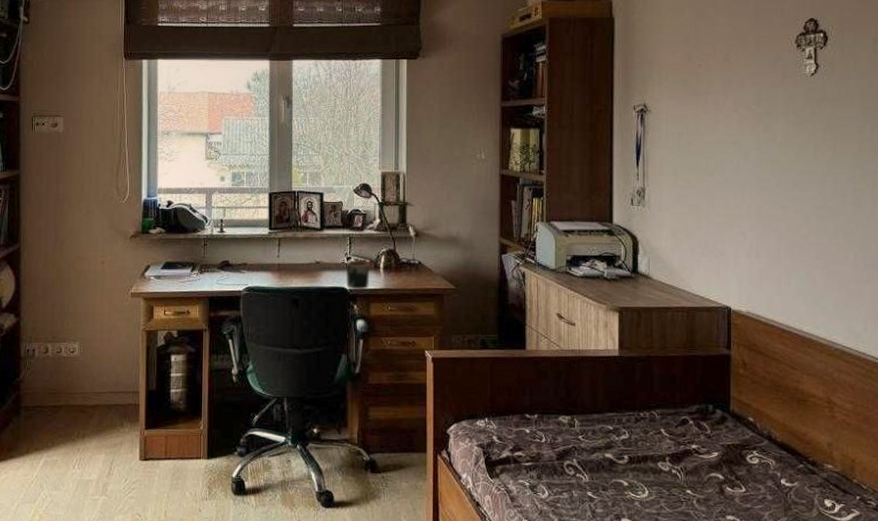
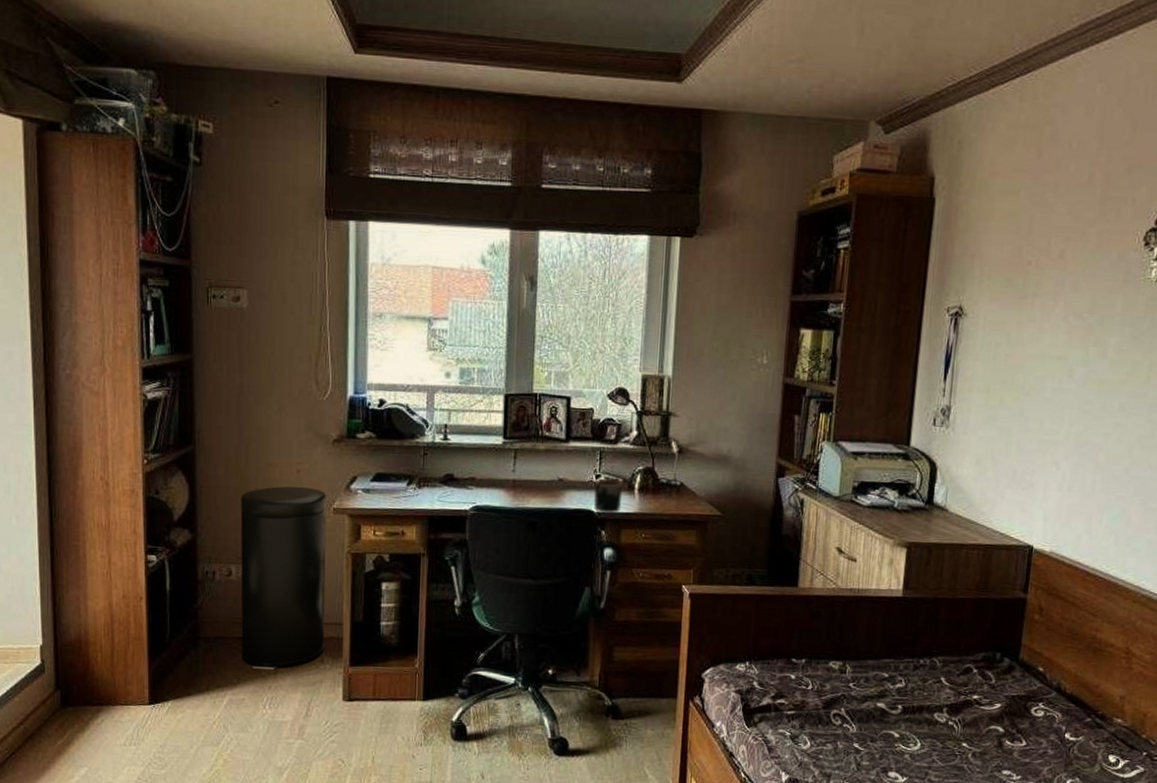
pedal bin: none [55,275,126,435] -> present [240,486,327,671]

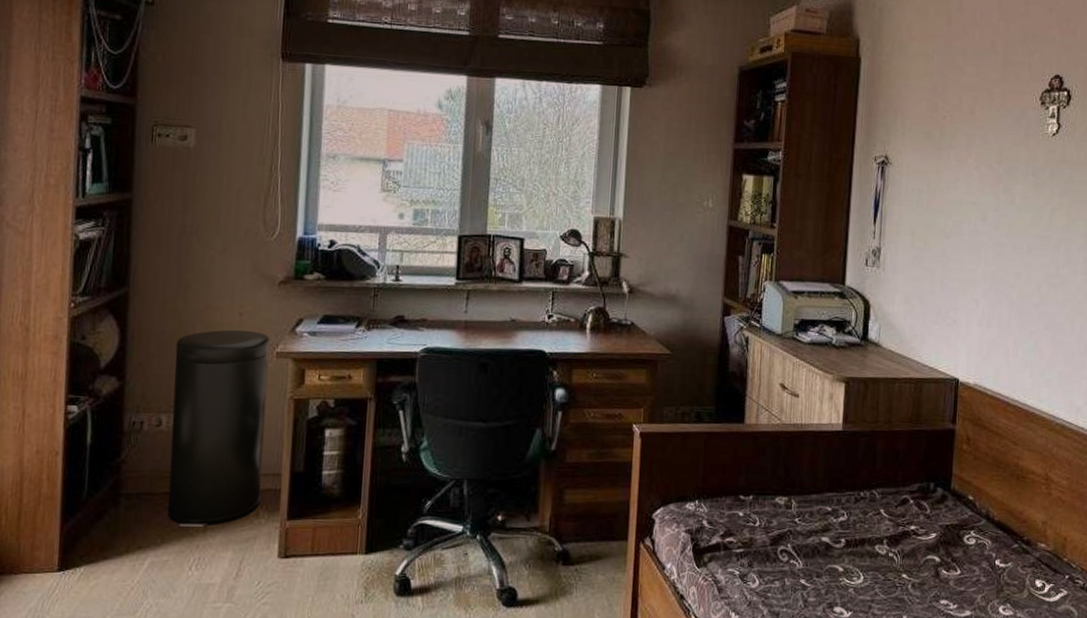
mug: present [593,479,623,513] -> none [545,320,575,353]

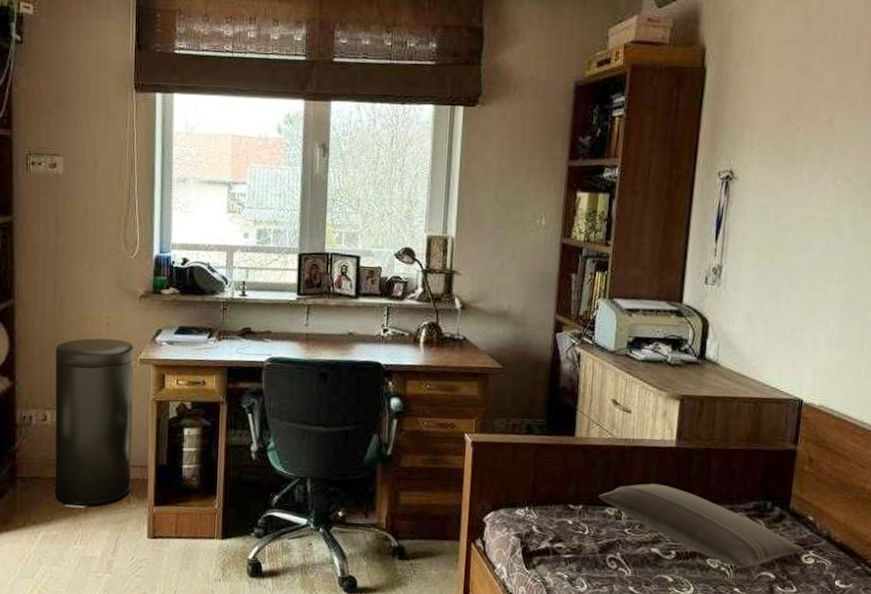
pillow: none [769,469,966,552] -> present [598,483,804,568]

